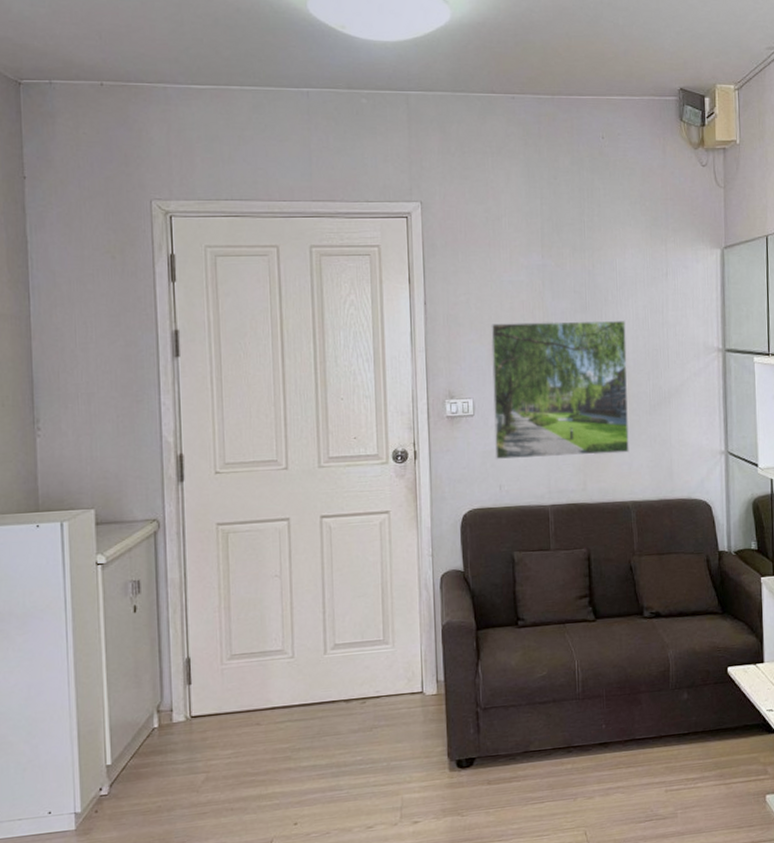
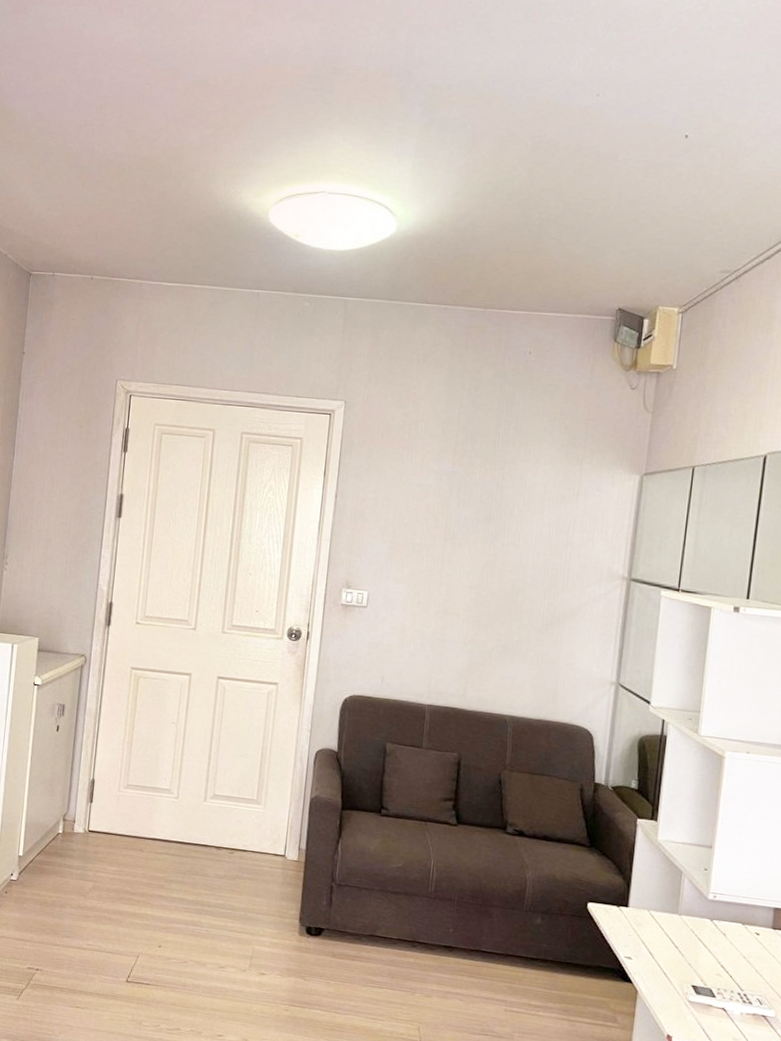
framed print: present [491,320,629,460] -> none [381,523,528,667]

